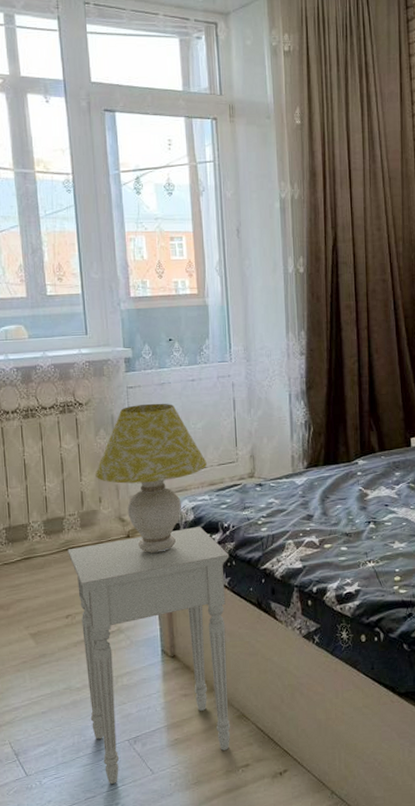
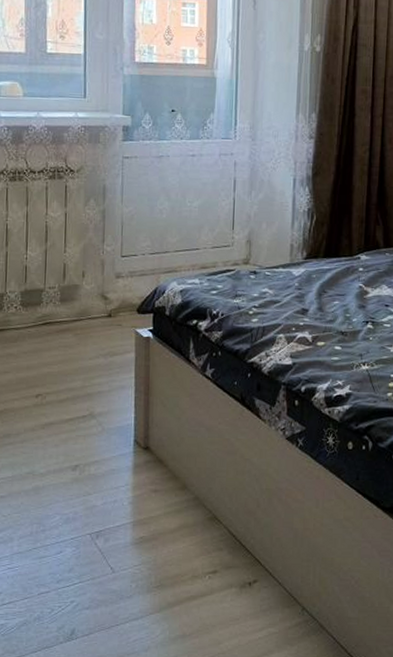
nightstand: present [67,526,231,784] -> none [44,311,216,580]
table lamp: present [94,403,207,553] -> none [80,176,200,336]

